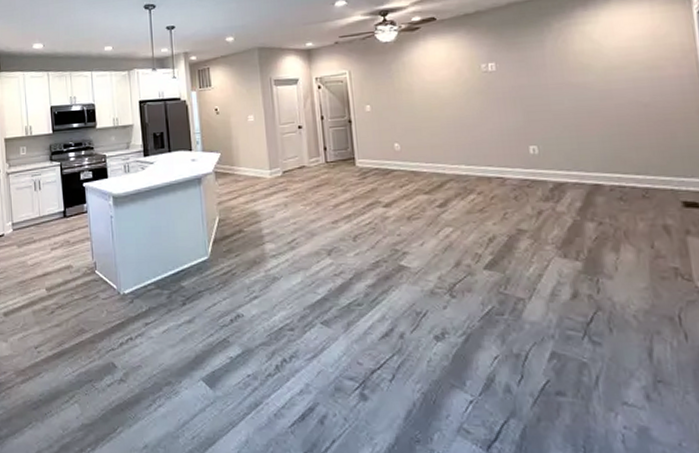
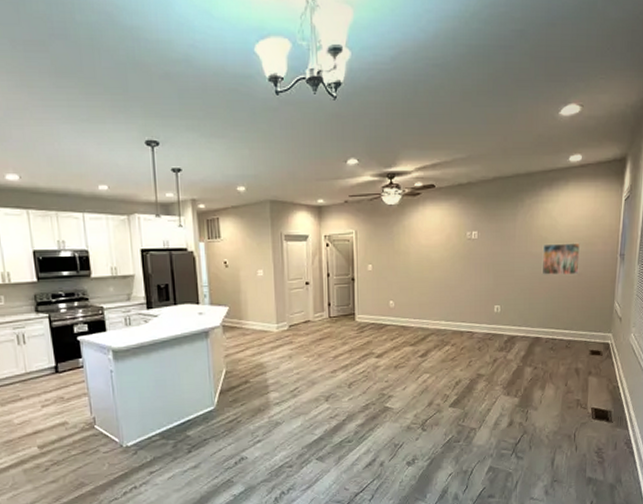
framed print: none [587,67,646,109] -> present [541,242,580,276]

